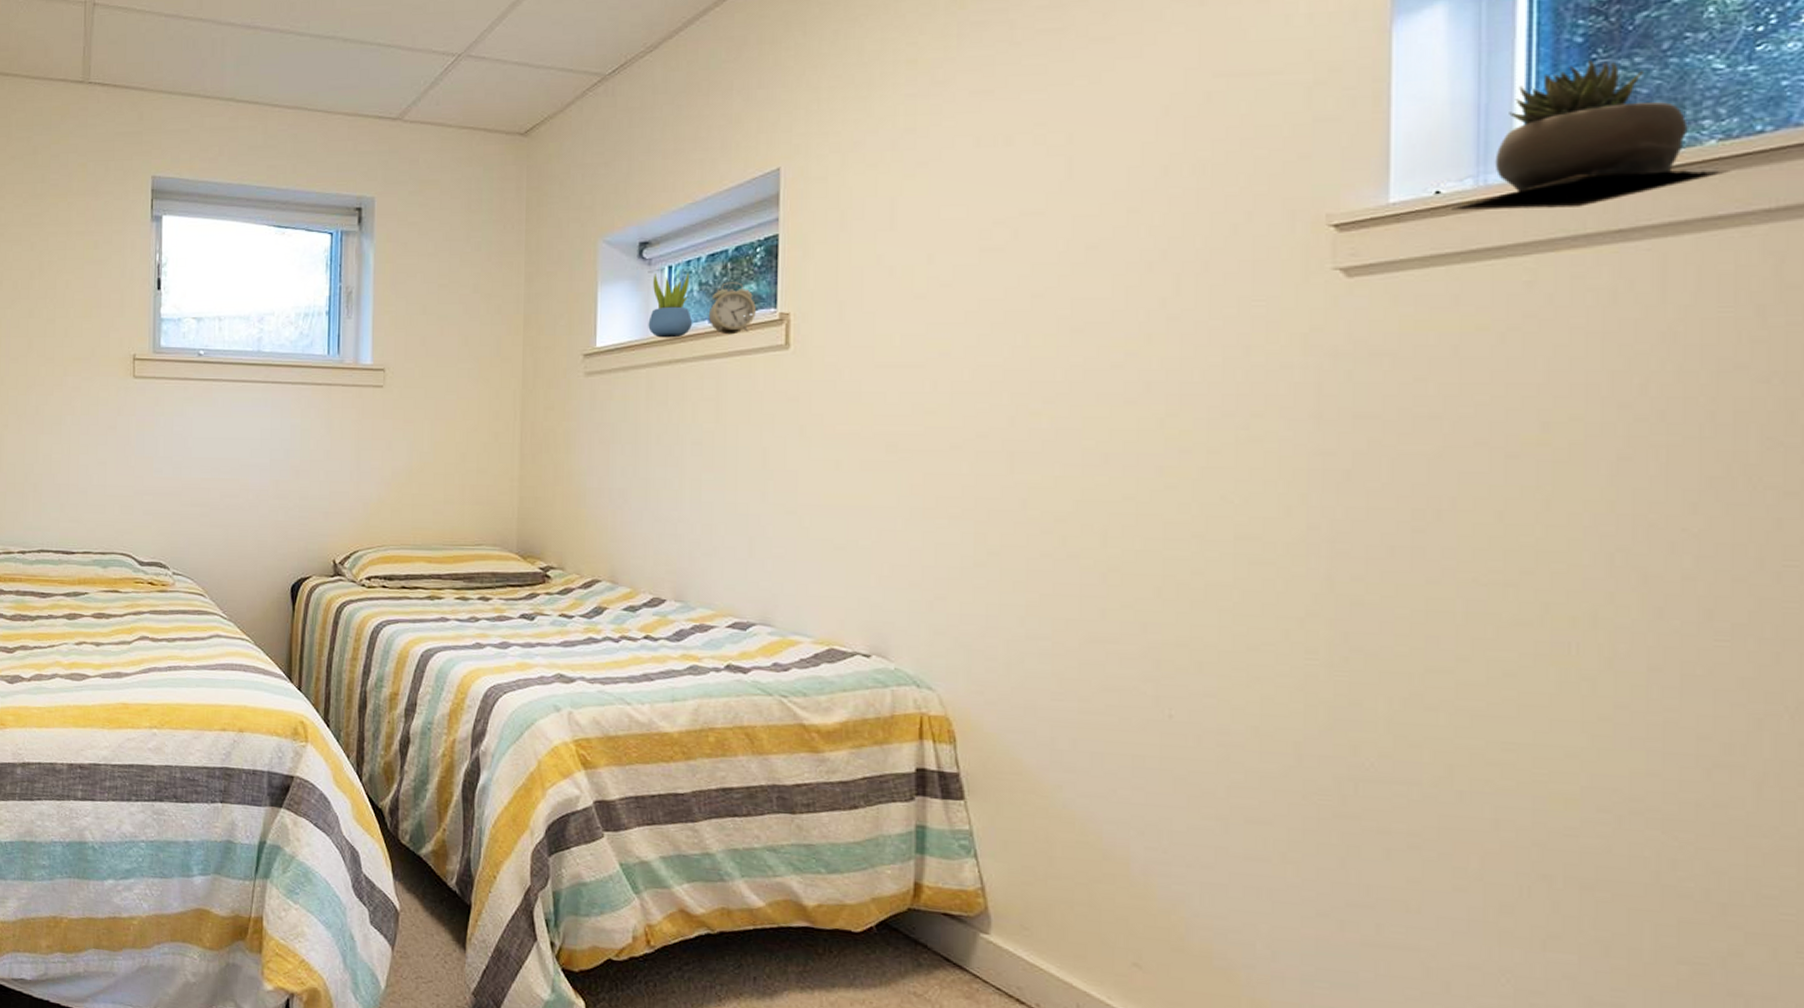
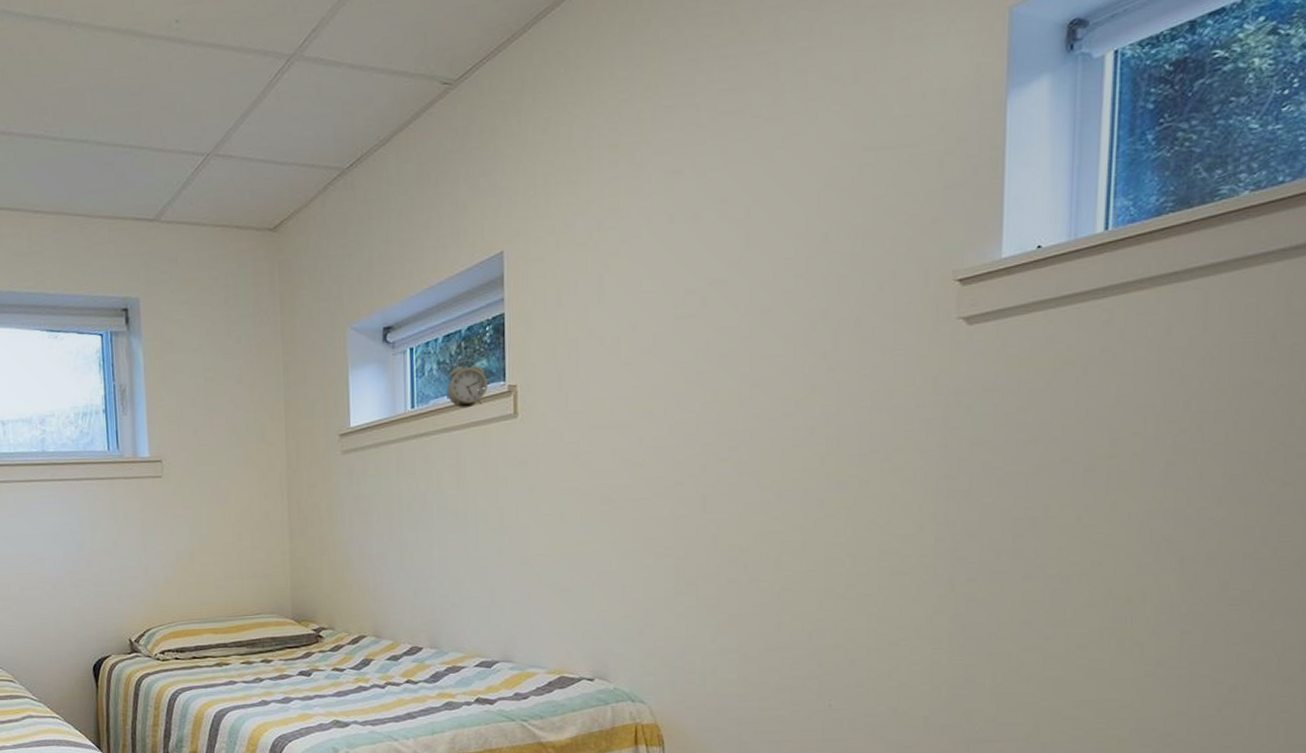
succulent plant: present [648,272,692,338] -> none [395,352,433,415]
succulent plant: present [1451,60,1731,210] -> none [1049,124,1259,262]

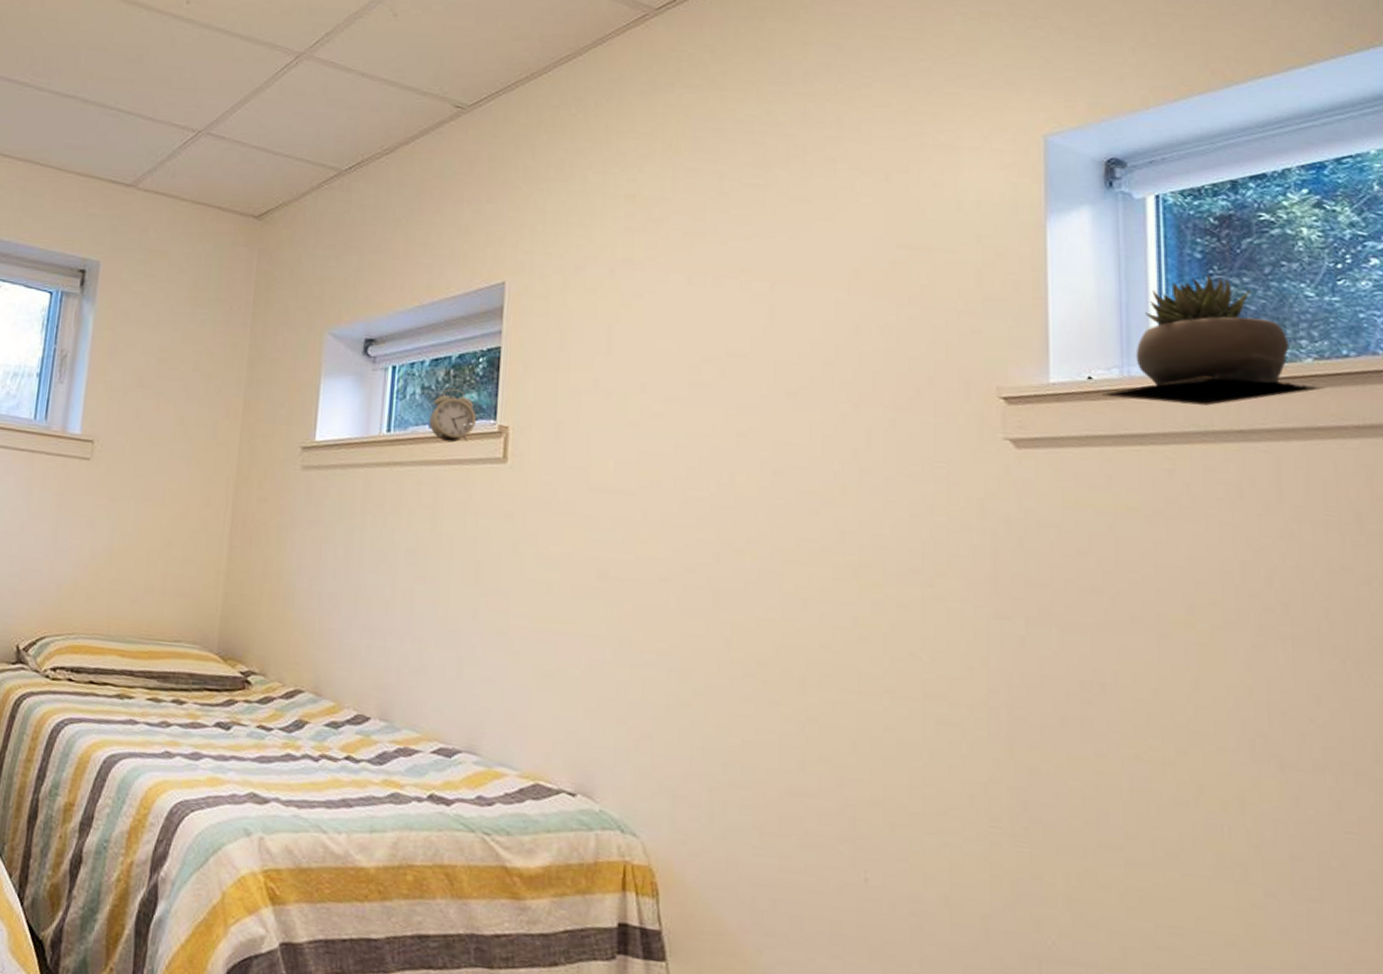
succulent plant: none [1049,124,1259,262] -> present [1102,275,1326,406]

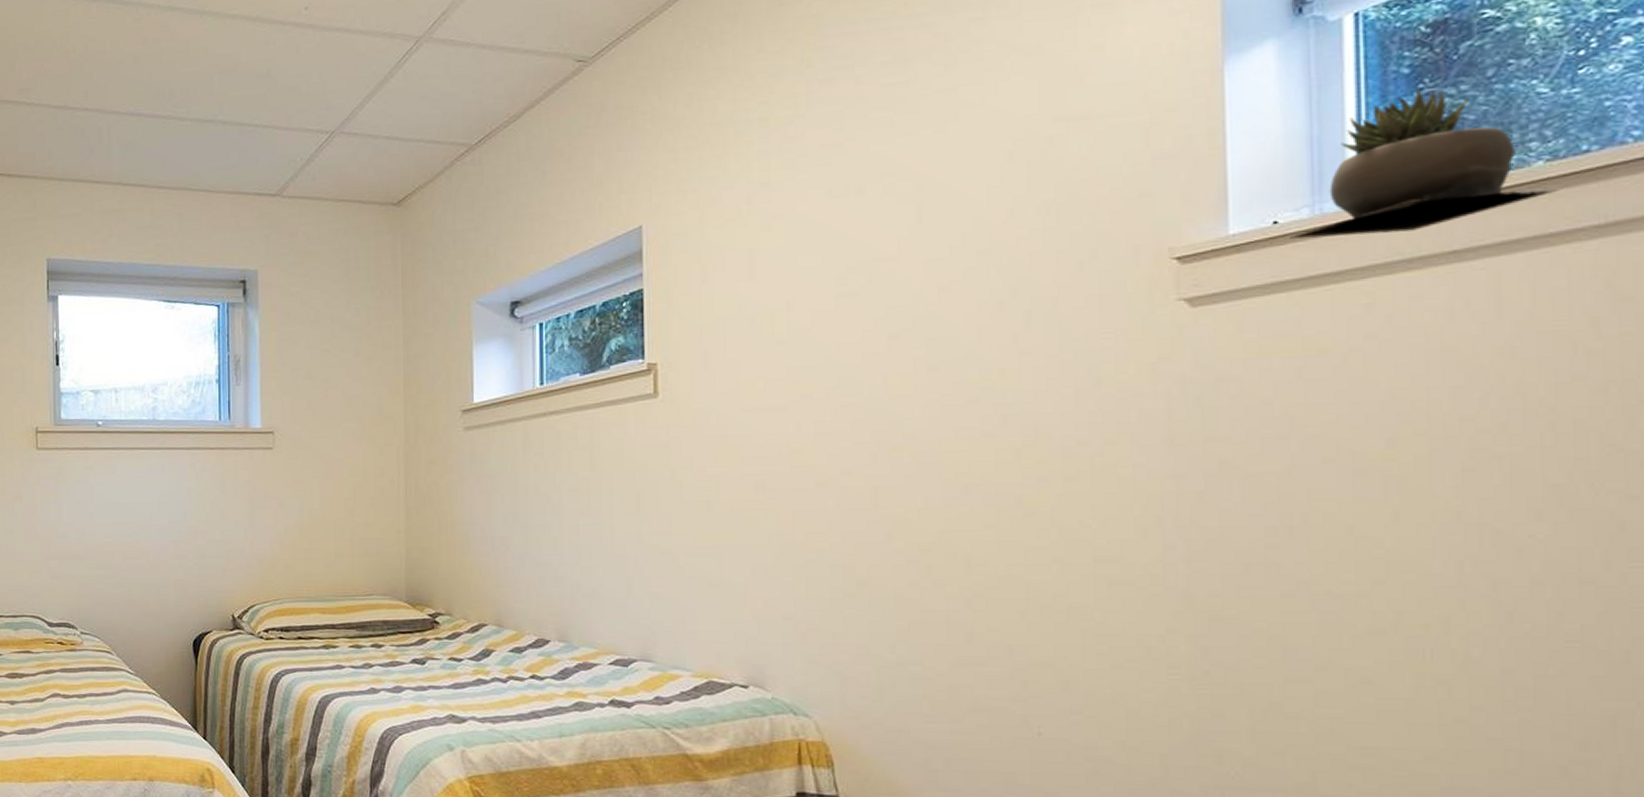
alarm clock: present [429,388,476,443] -> none [579,336,624,386]

